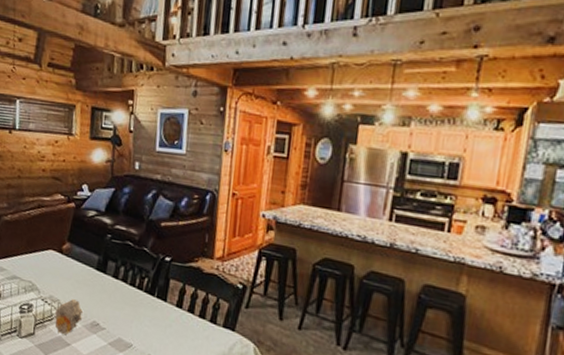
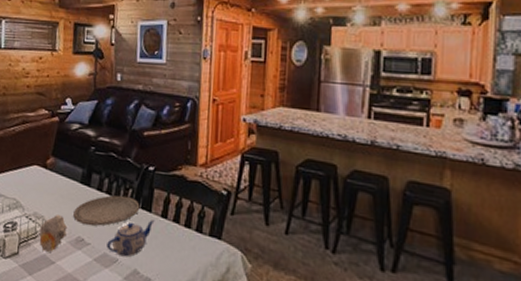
plate: none [89,283,156,313] -> present [73,195,140,226]
teapot: none [121,308,170,343] -> present [107,219,155,257]

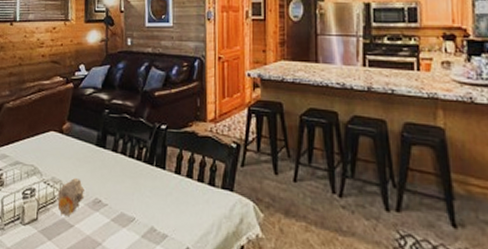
plate: present [73,195,140,226] -> none [90,155,154,187]
teapot: present [107,219,155,257] -> none [123,175,169,215]

